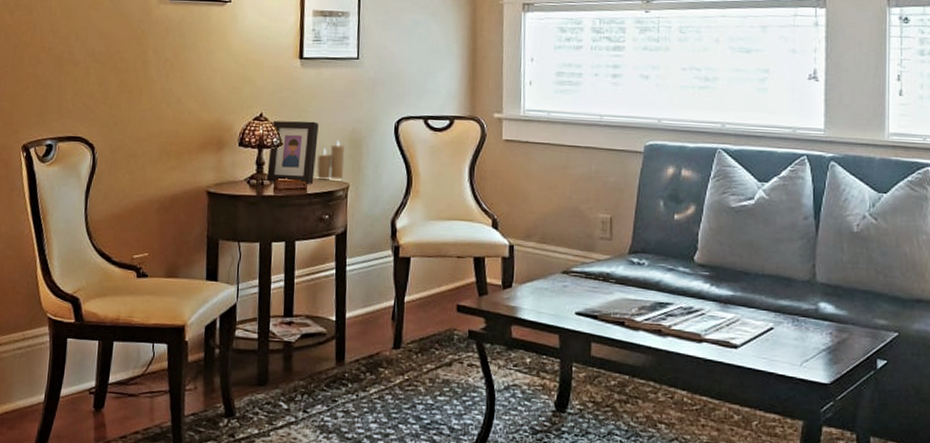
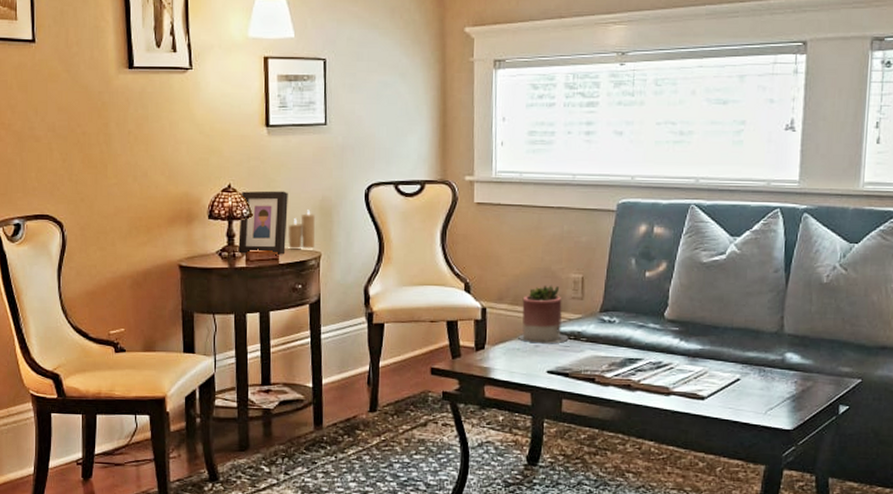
succulent planter: none [546,224,597,285] -> present [518,285,569,344]

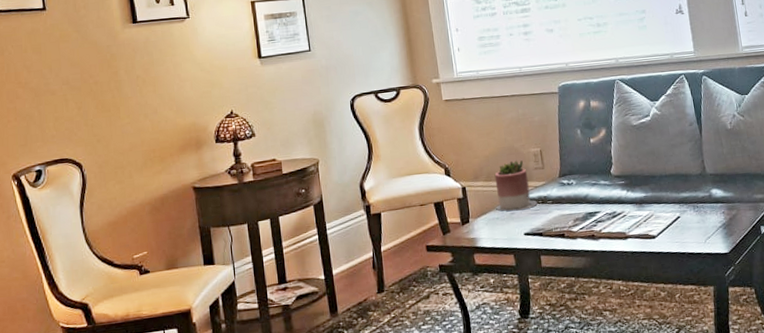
picture frame: present [238,190,288,255] -> none [243,110,287,170]
candle: present [287,210,315,249] -> none [287,124,313,159]

